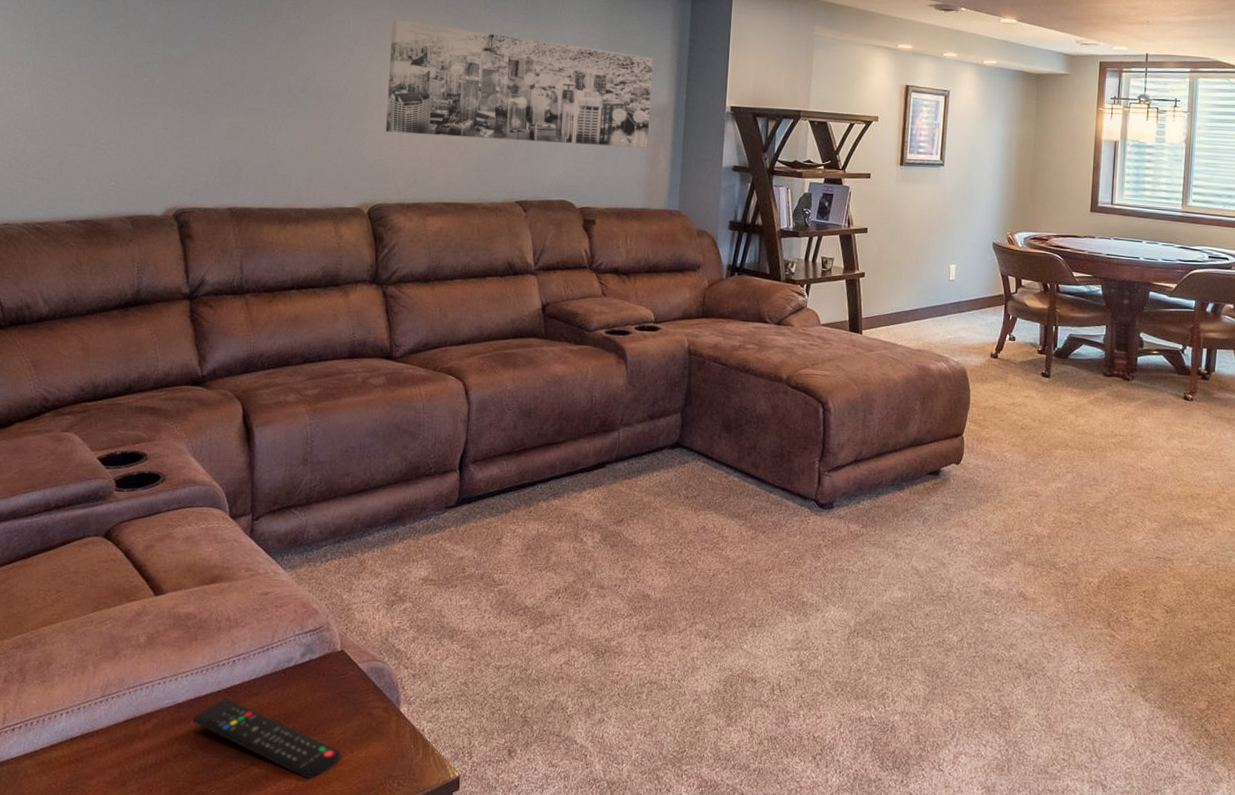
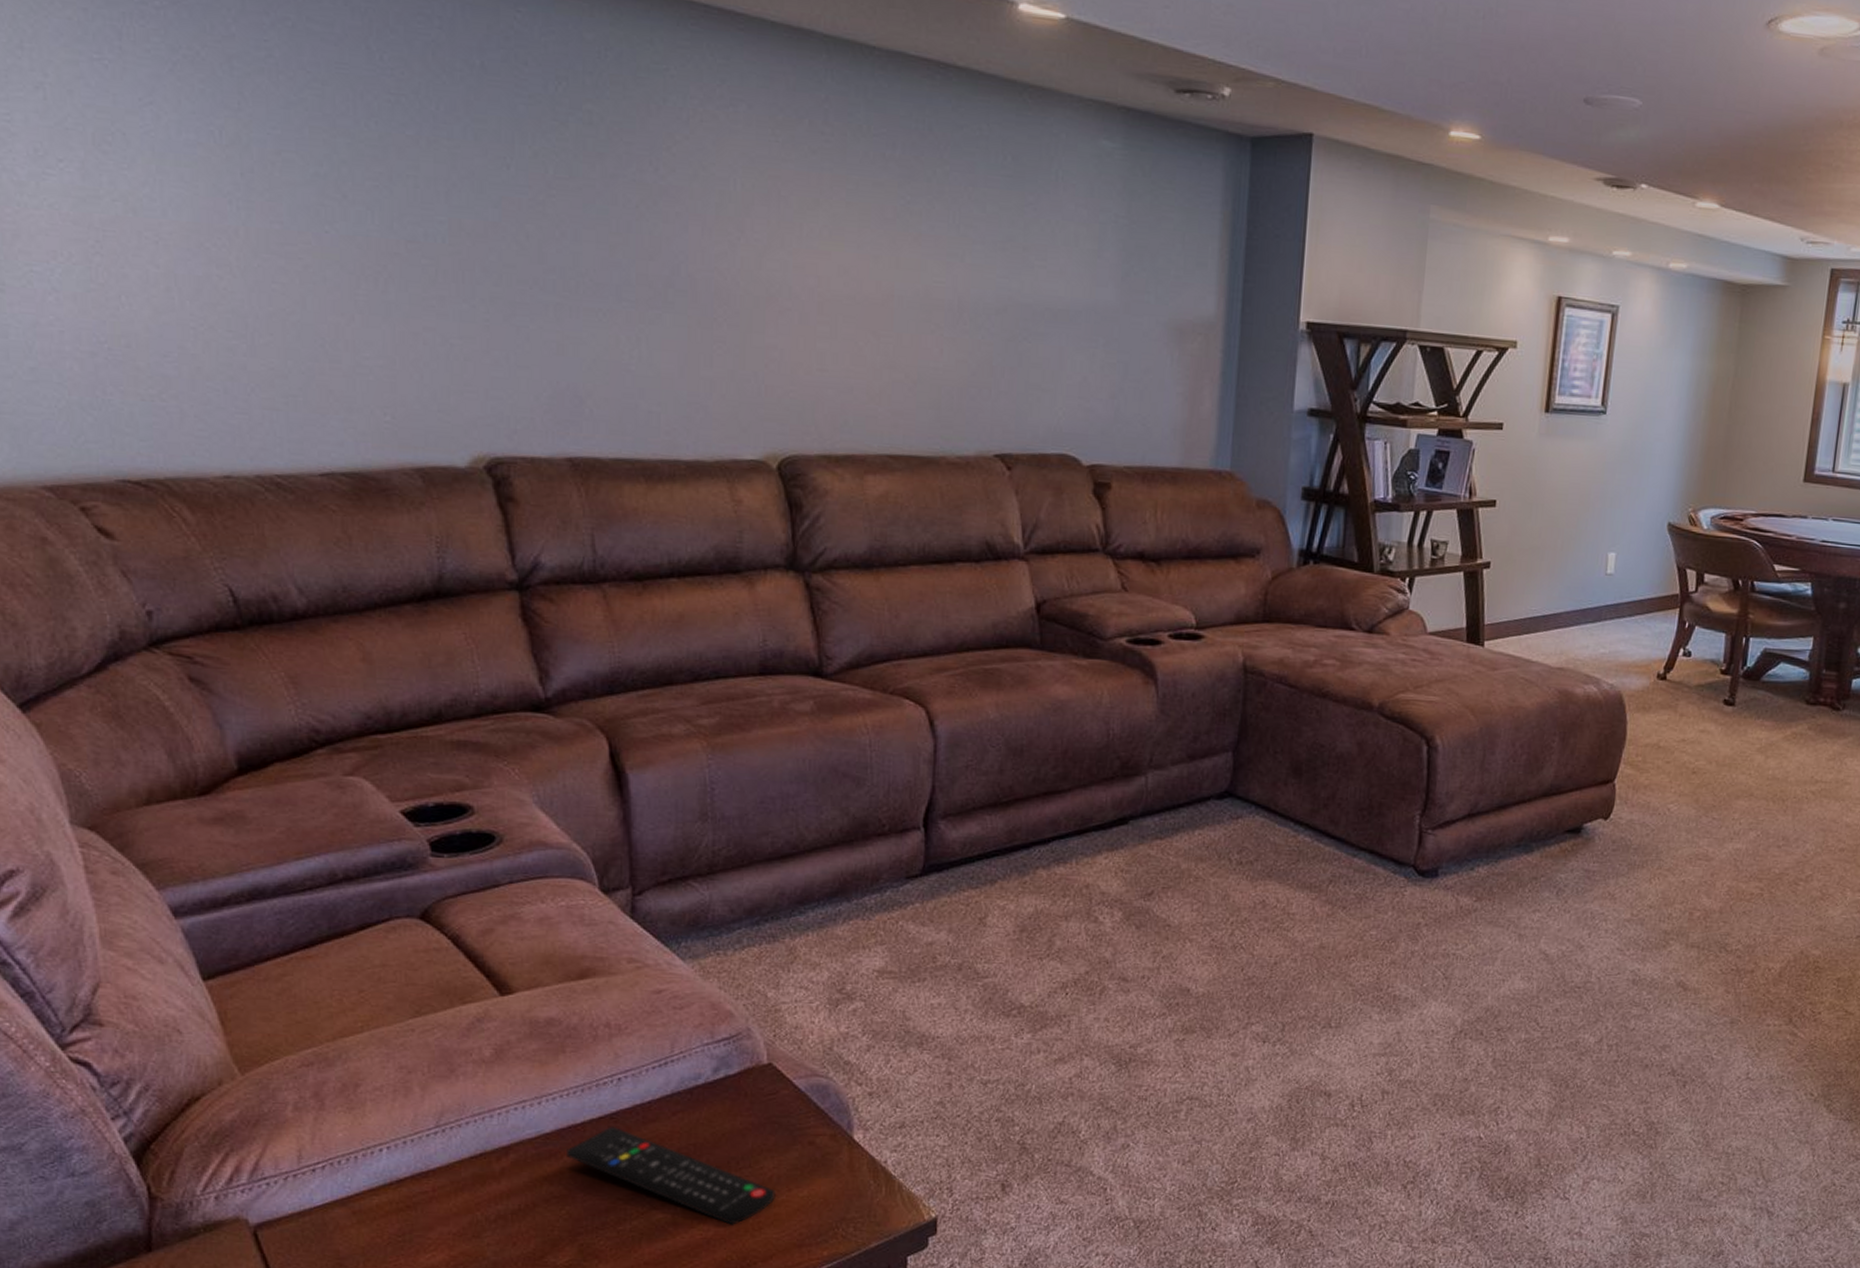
wall art: present [386,19,653,148] -> none [799,178,1194,381]

